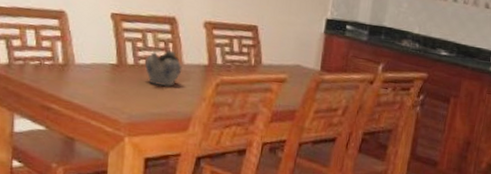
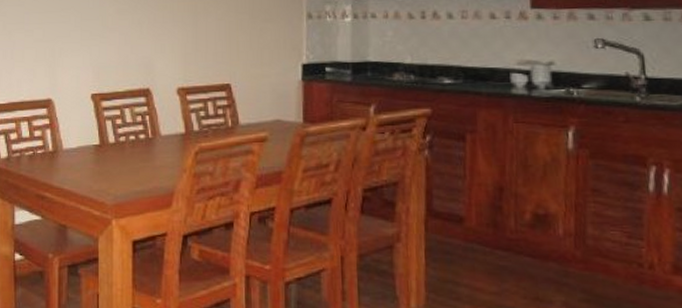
teapot: present [145,50,183,87] -> none [125,123,160,162]

